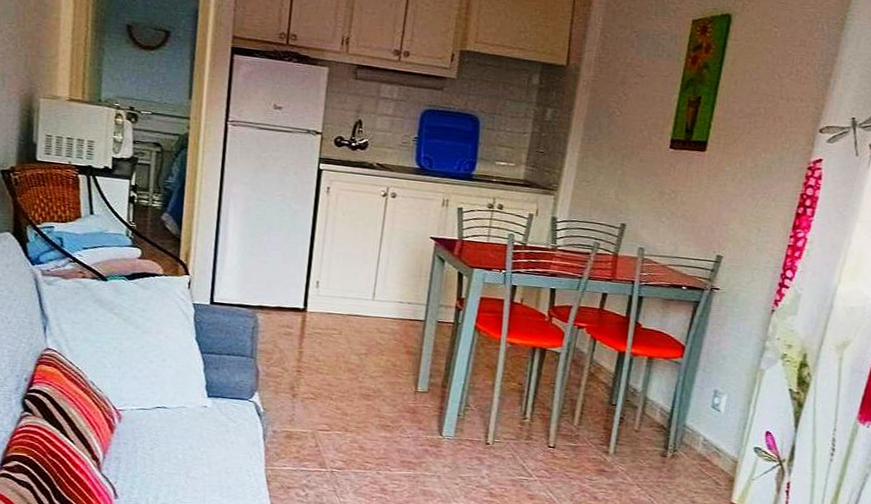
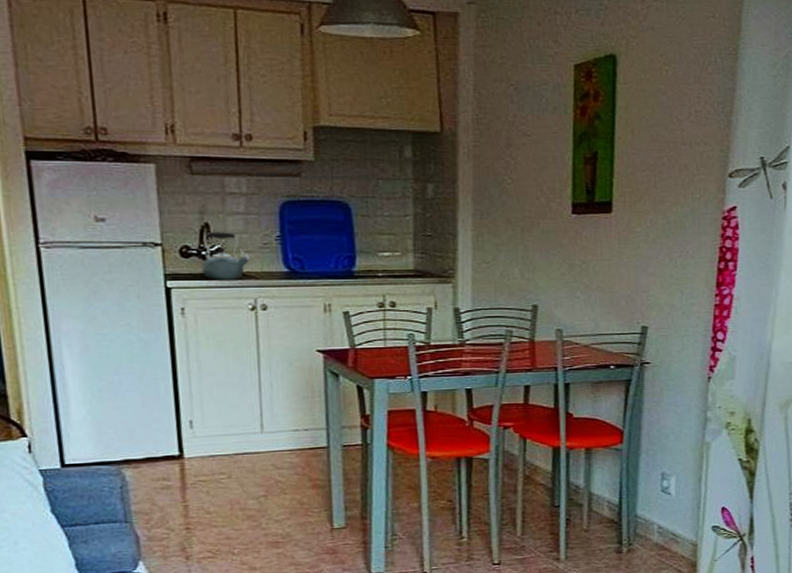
kettle: none [349,128,390,171] -> present [201,232,251,281]

